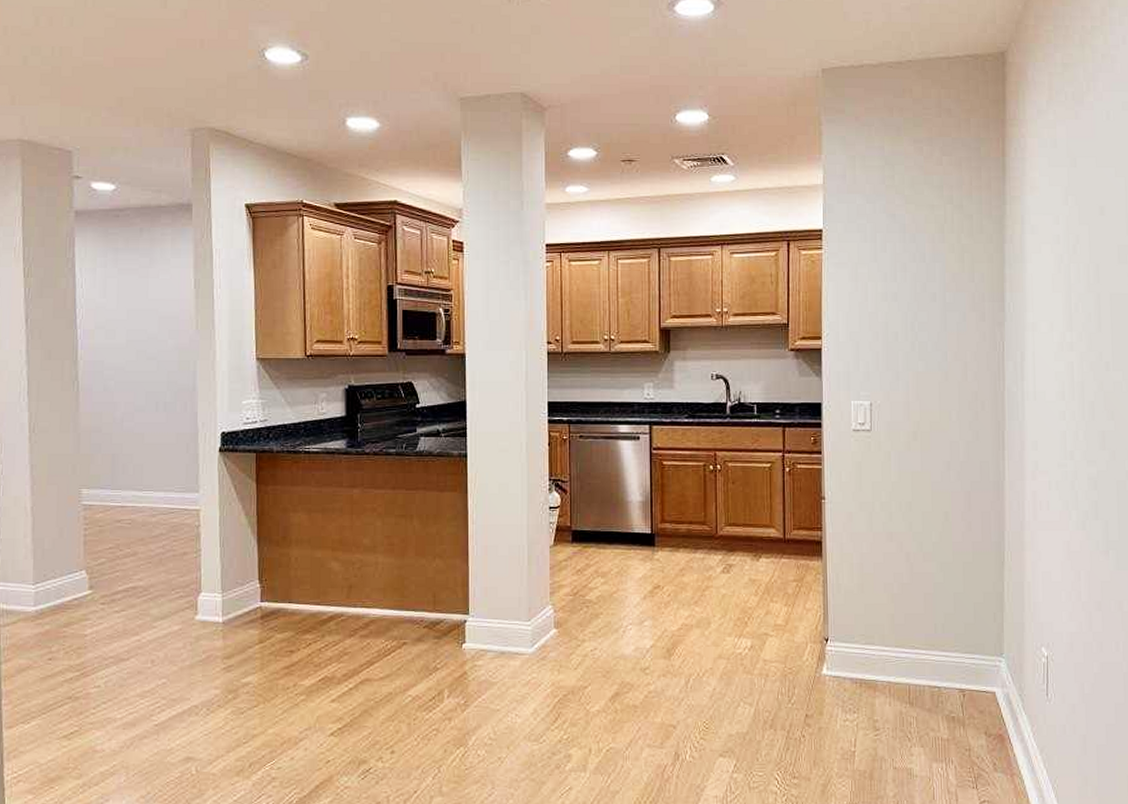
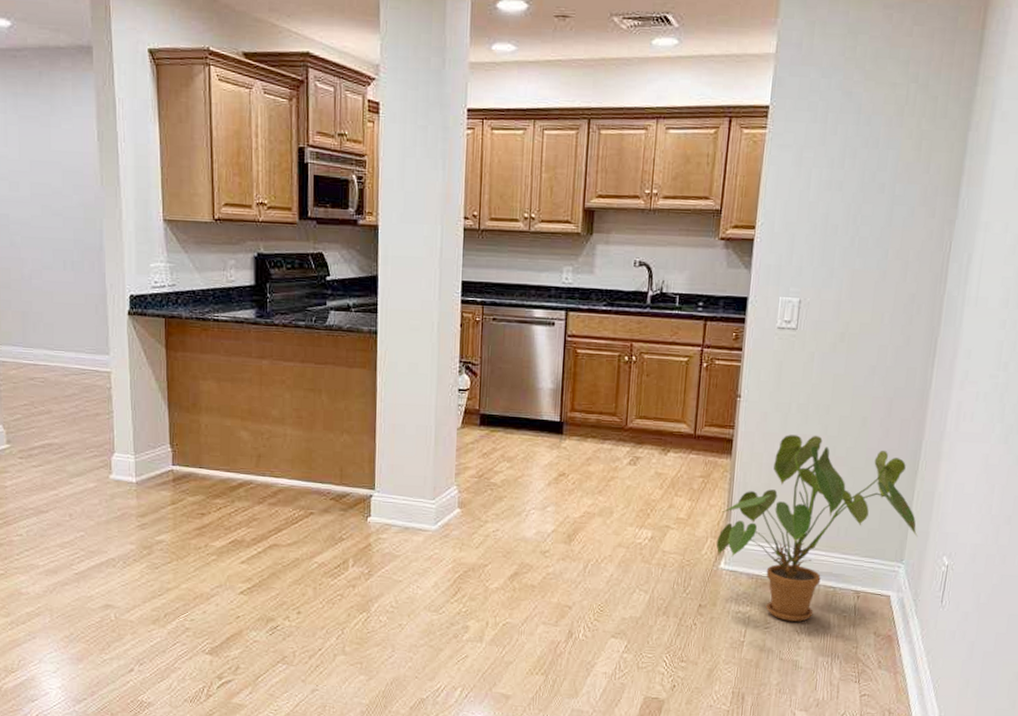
house plant: none [816,532,1014,726] -> present [716,435,918,622]

